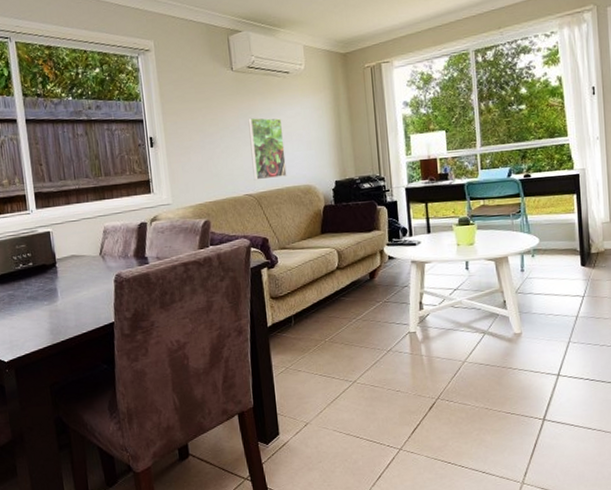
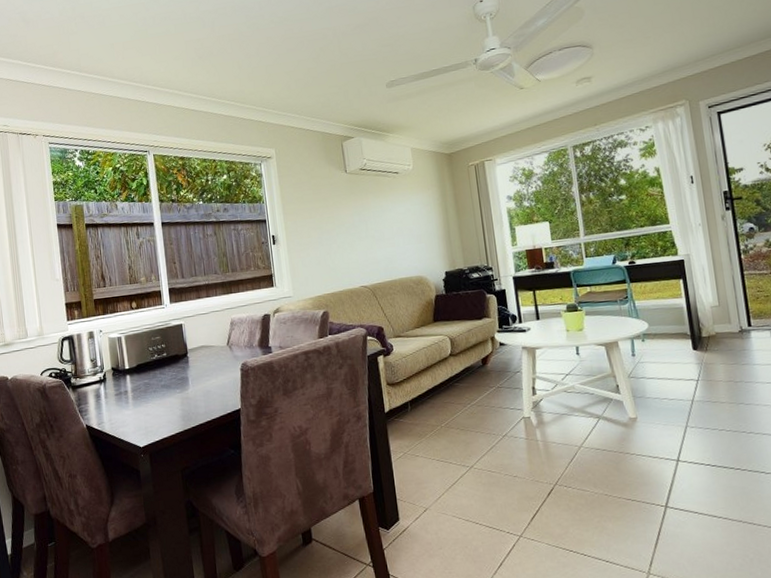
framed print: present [248,117,287,180] -> none [362,214,399,273]

